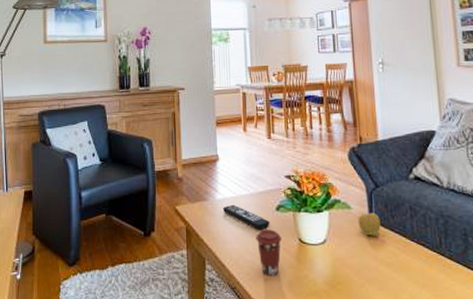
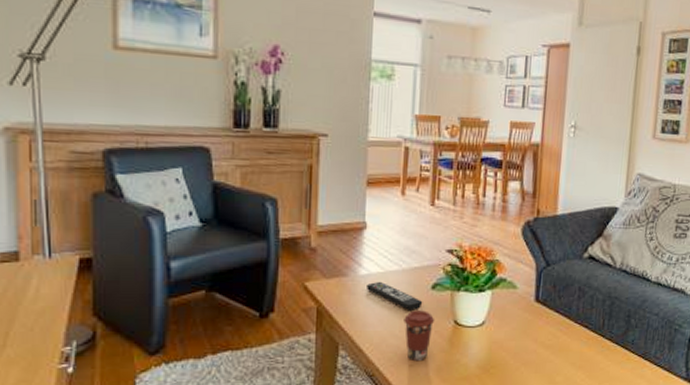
apple: present [358,212,381,236] -> none [522,293,546,318]

